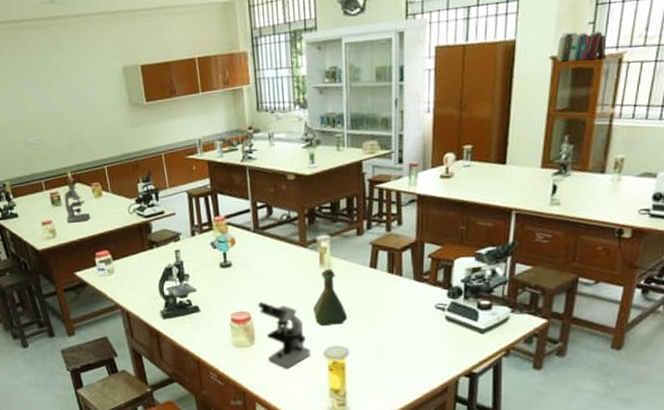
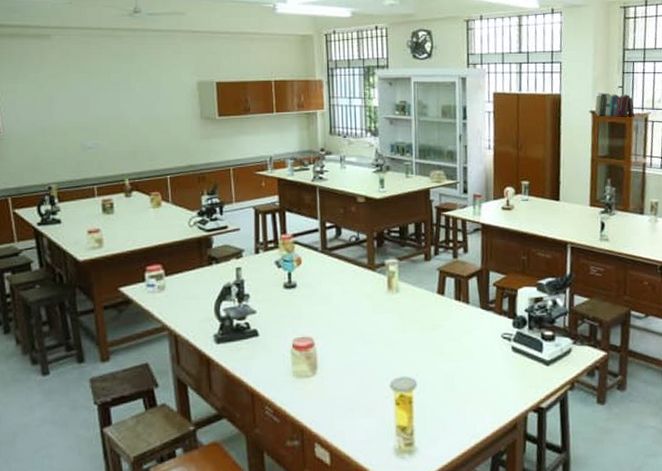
microscope: present [64,182,91,223] -> none [117,190,146,233]
microscope: present [257,301,311,369] -> none [321,326,377,403]
flask: present [312,268,348,326] -> none [379,293,416,354]

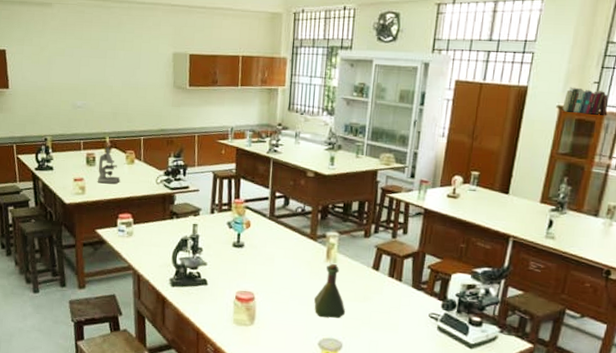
microscope: none [117,190,146,233] -> present [97,147,120,185]
flask: none [379,293,416,354] -> present [313,263,346,318]

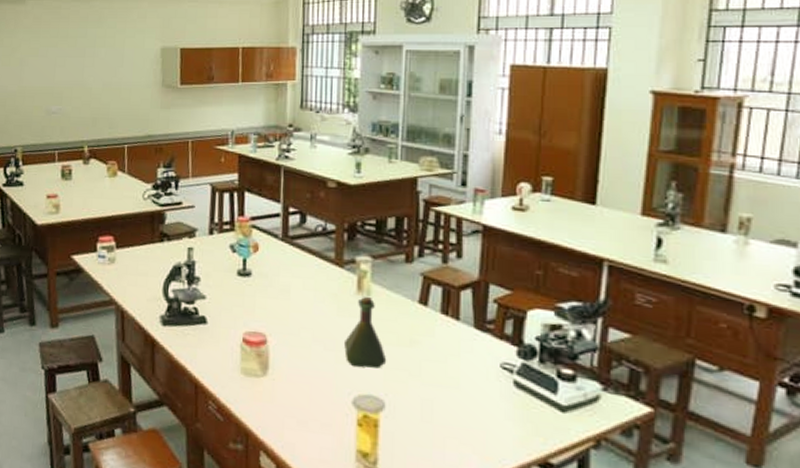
microscope: present [97,147,120,185] -> none [73,157,101,201]
books: present [562,87,608,115] -> none [658,67,720,101]

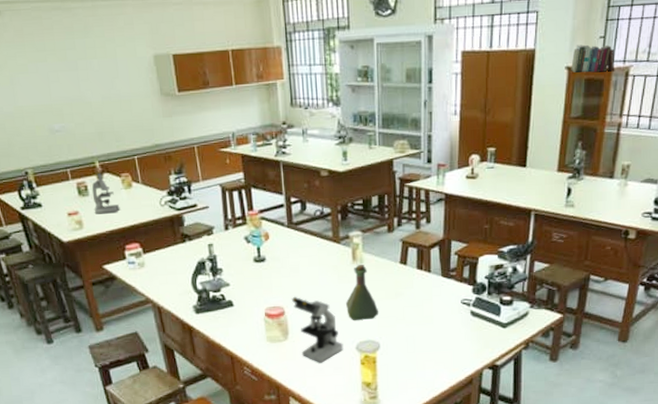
microscope: none [73,157,101,201] -> present [91,172,120,215]
microscope: none [276,323,337,414] -> present [291,296,344,363]
books: none [658,67,720,101] -> present [571,44,614,73]

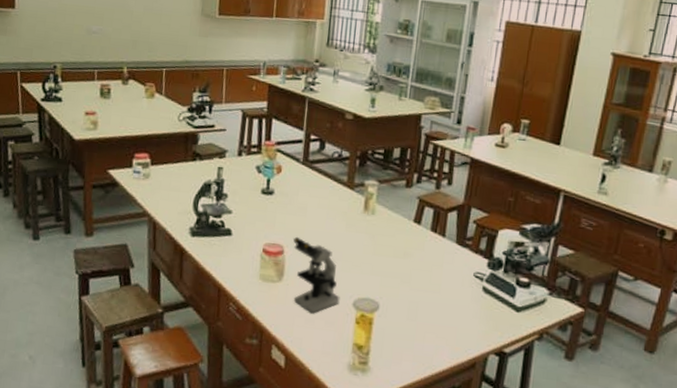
microscope: present [91,172,120,215] -> none [111,78,138,120]
flask: present [345,264,379,320] -> none [349,215,384,276]
books: present [571,44,614,73] -> none [616,33,664,65]

